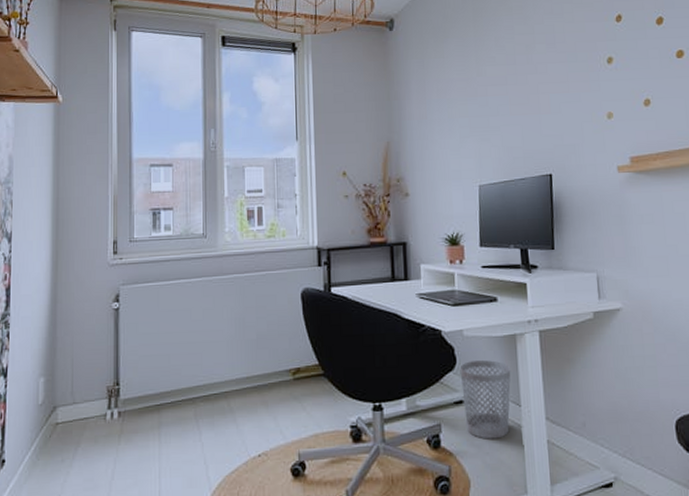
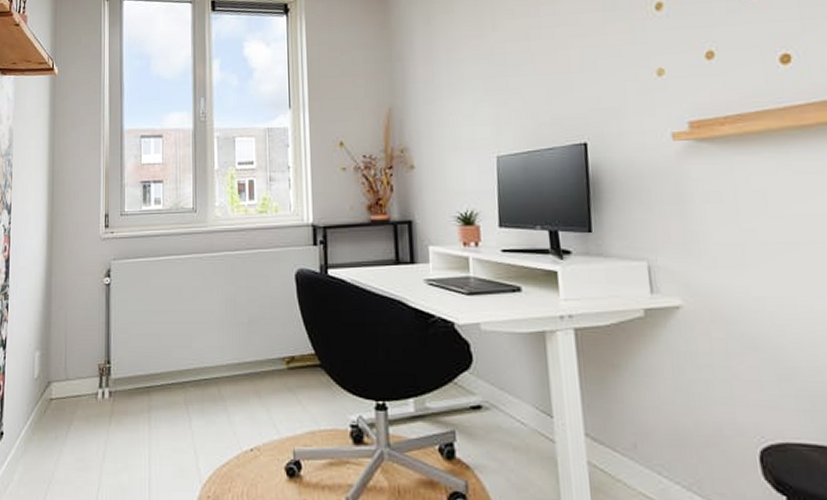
wastebasket: present [459,360,511,440] -> none [476,360,540,454]

